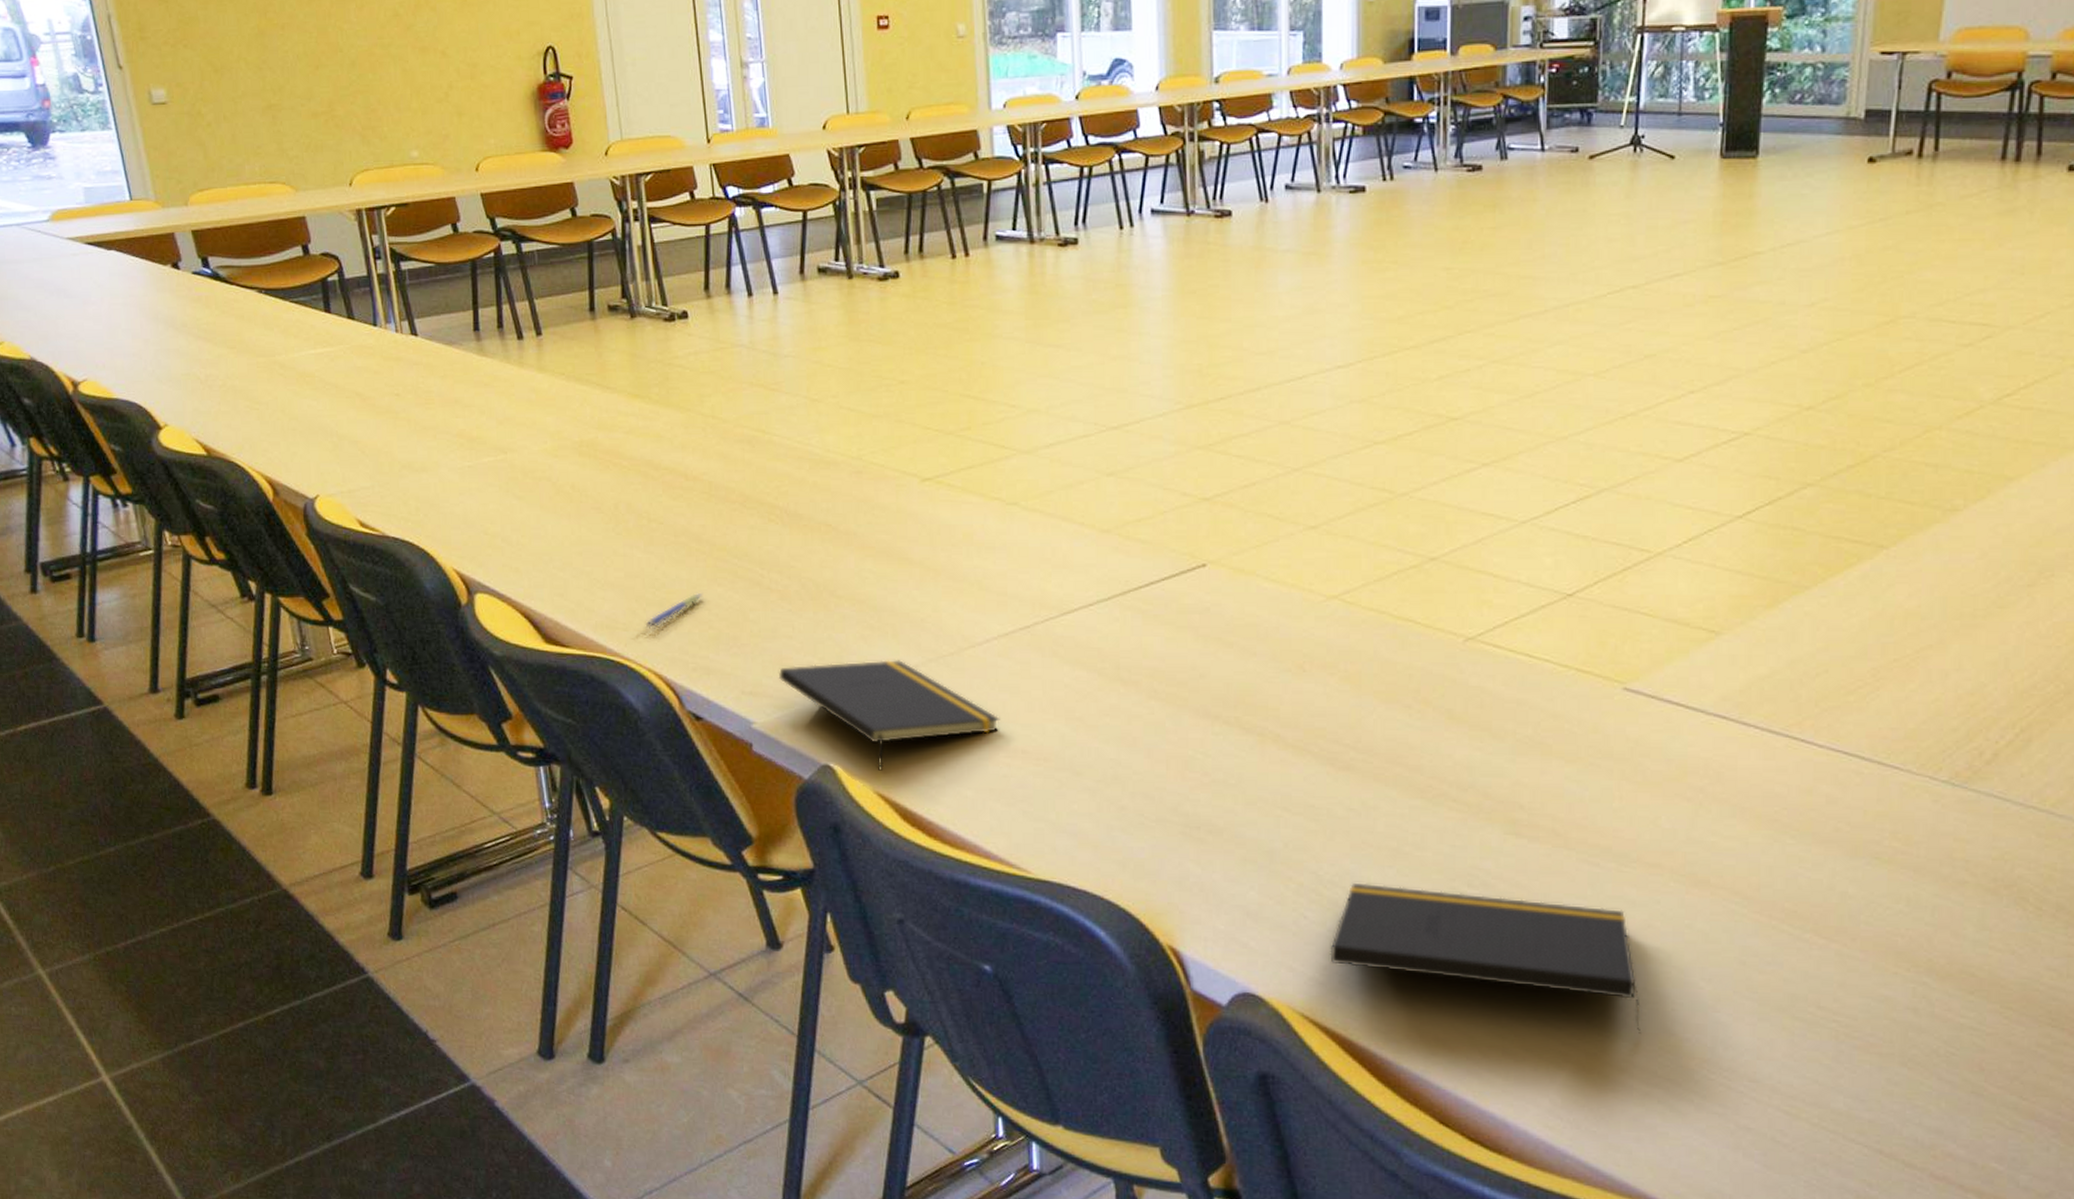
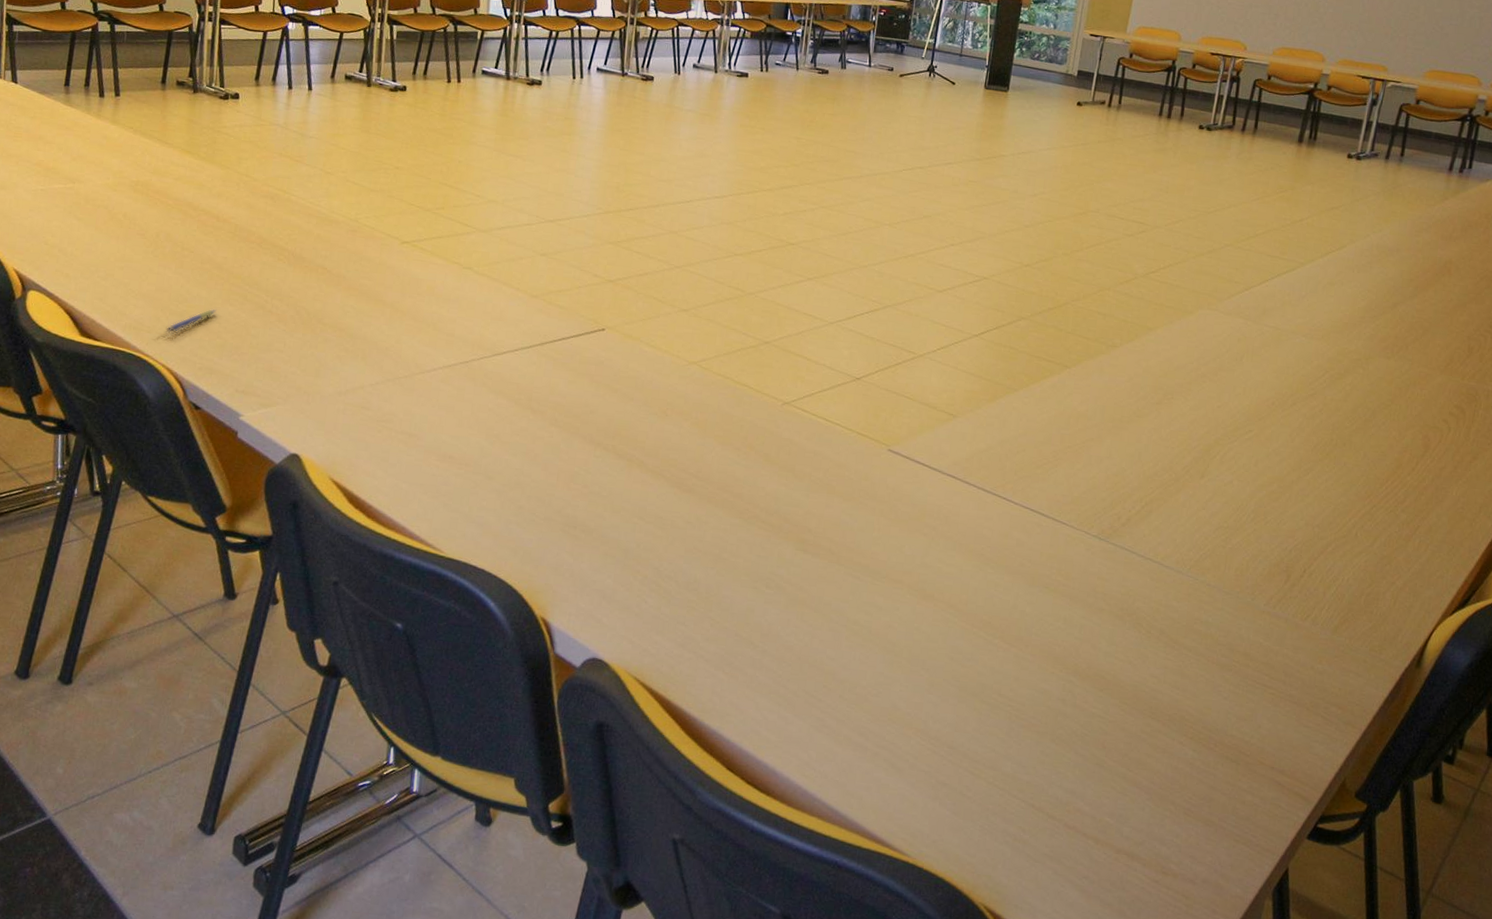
notepad: present [778,660,1000,771] -> none [266,374,436,462]
notepad: present [1330,882,1642,1034] -> none [661,578,878,707]

